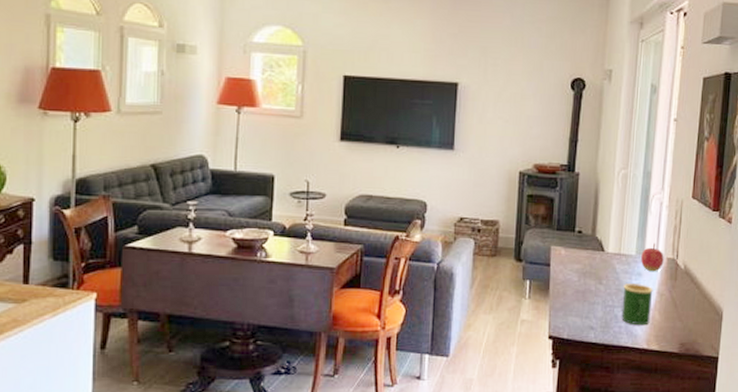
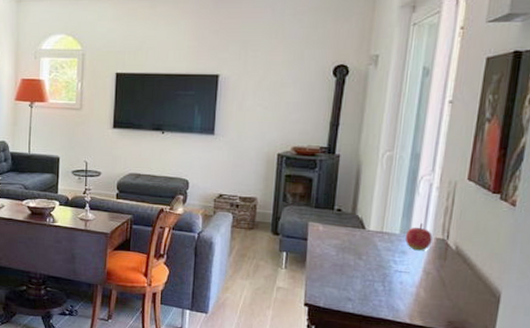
mug: present [621,284,653,326] -> none [382,260,419,301]

